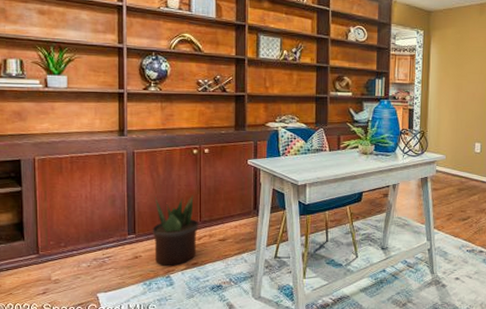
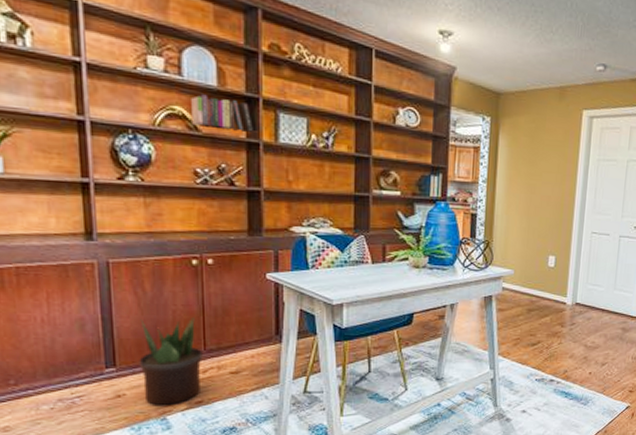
books: none [197,24,241,52] -> present [191,94,253,133]

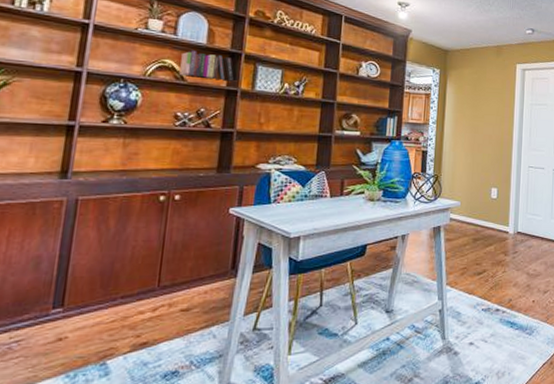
planter: present [139,318,203,405] -> none [87,253,156,348]

